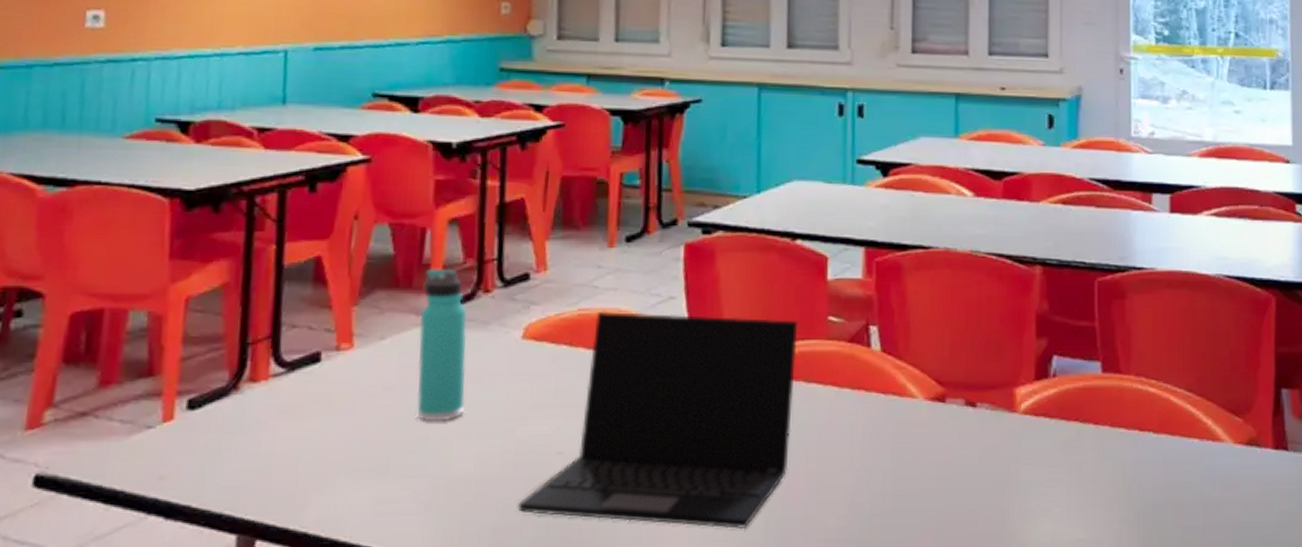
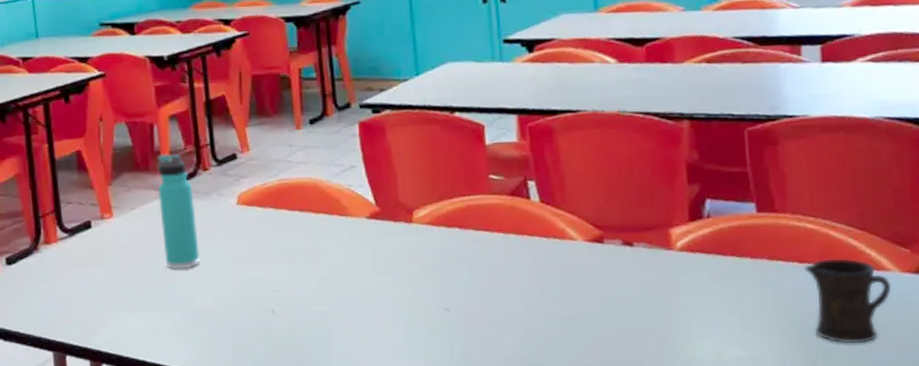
laptop: present [517,311,798,529] -> none [249,179,466,348]
mug: none [1144,427,1225,523] -> present [804,258,892,343]

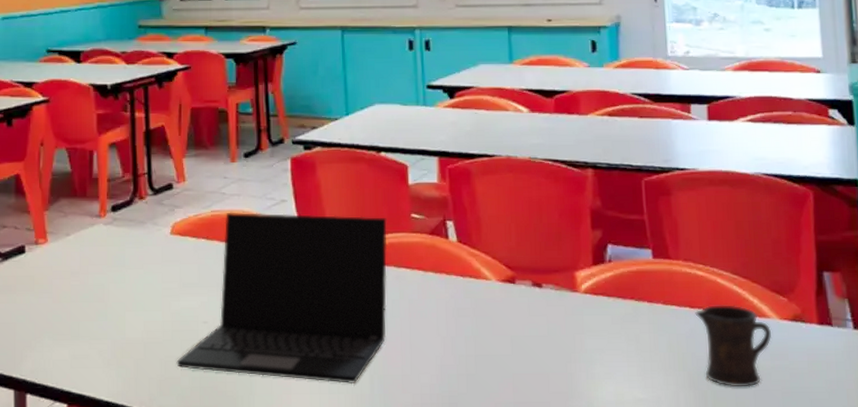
thermos bottle: present [157,154,200,269] -> none [93,181,131,298]
laptop: none [249,179,466,348] -> present [176,212,387,383]

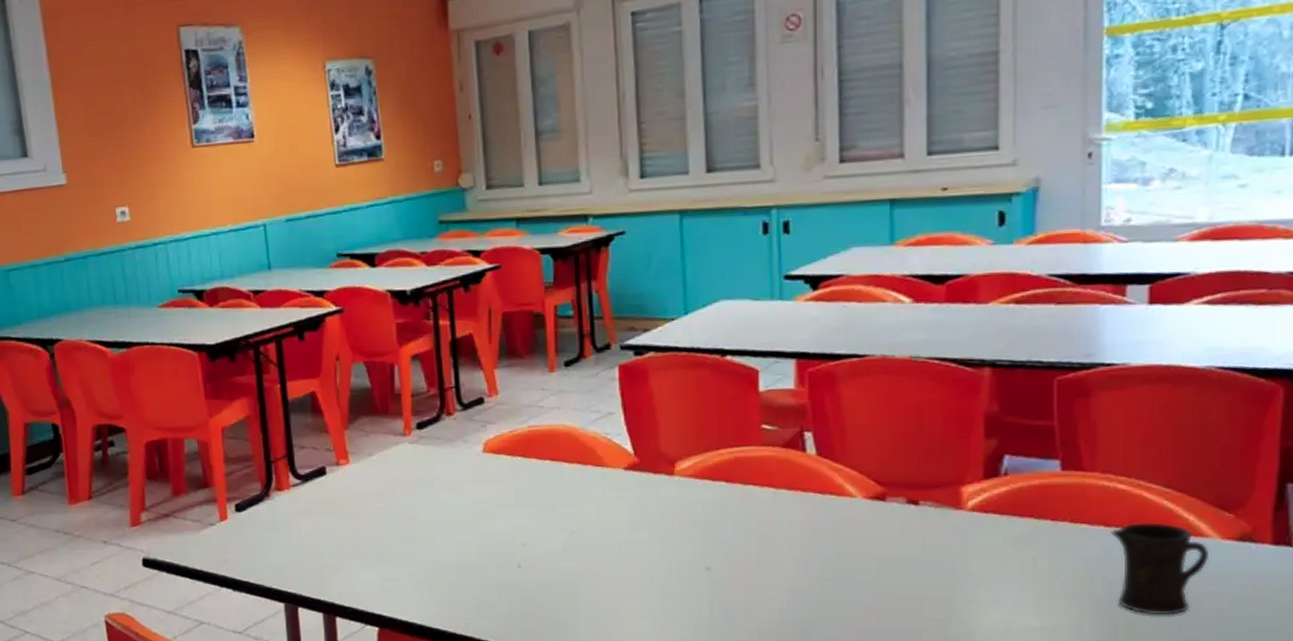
laptop: present [176,212,387,383] -> none [493,427,732,608]

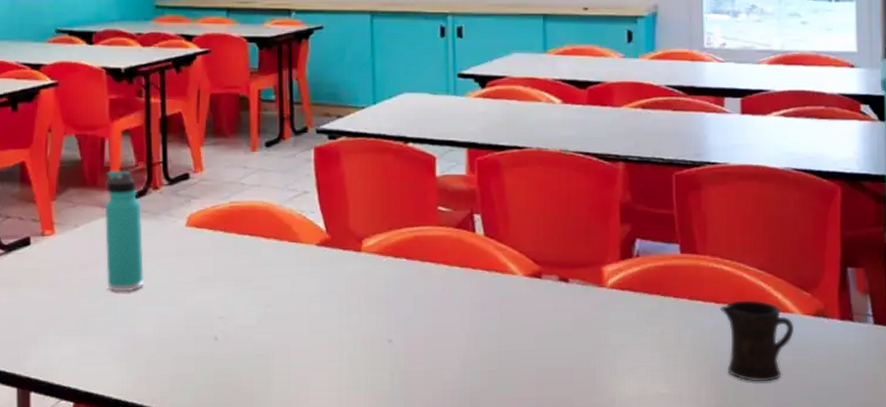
thermos bottle: none [397,397,442,520] -> present [104,170,144,292]

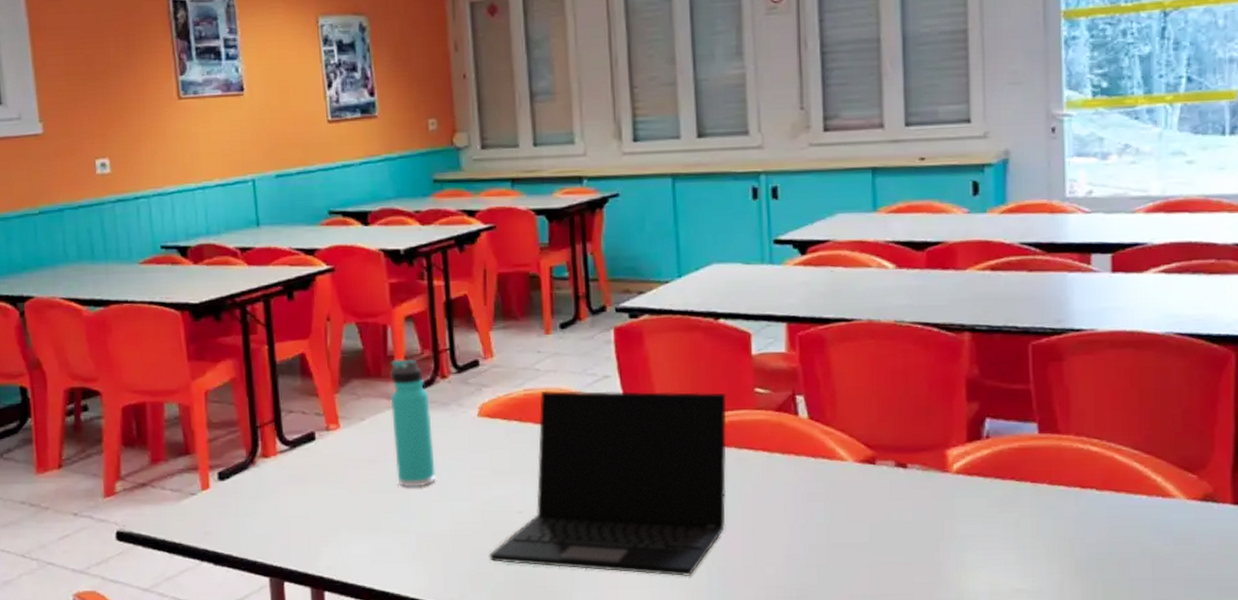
laptop: none [190,203,413,380] -> present [488,390,727,576]
mug: present [720,300,795,382] -> none [1086,484,1177,575]

